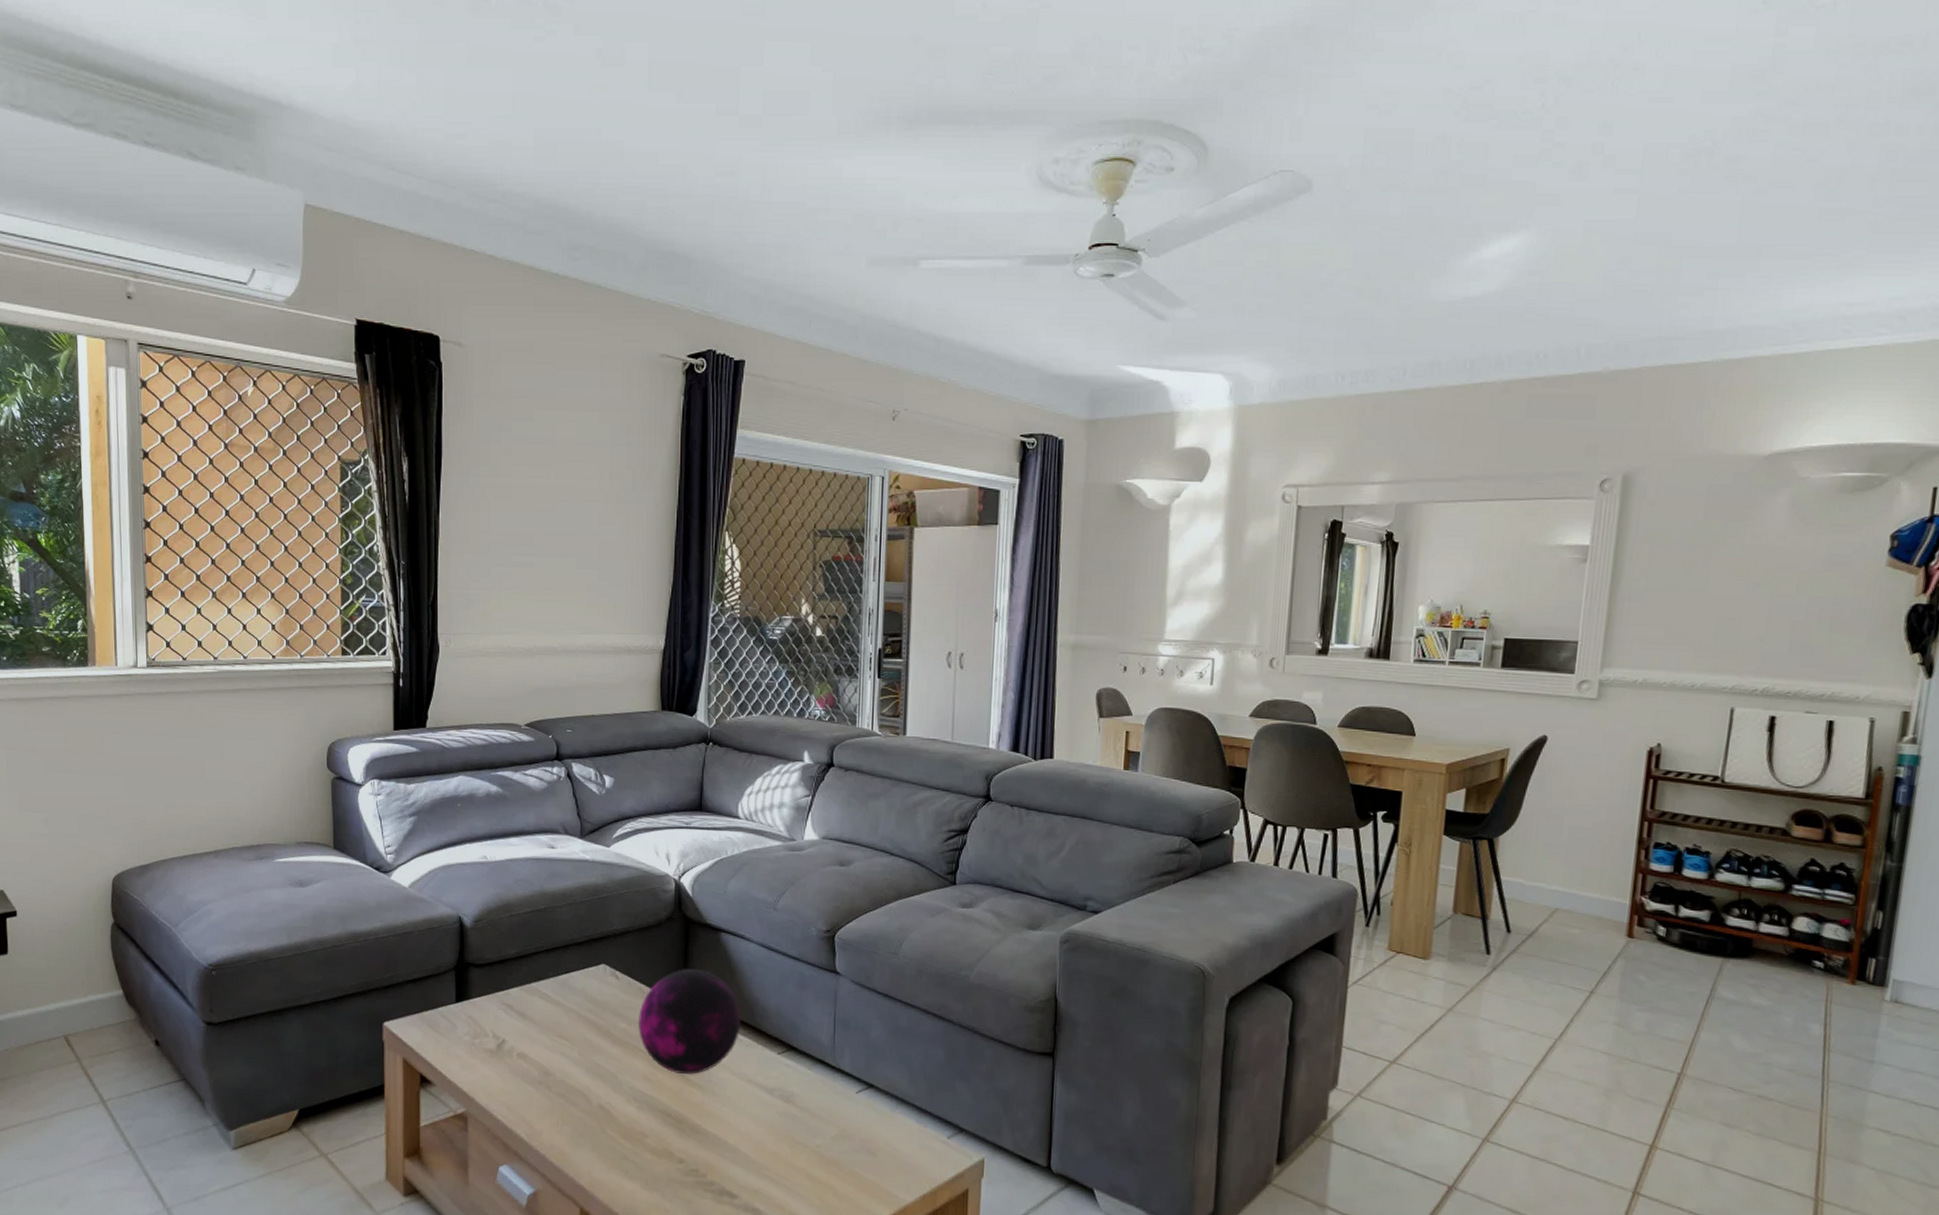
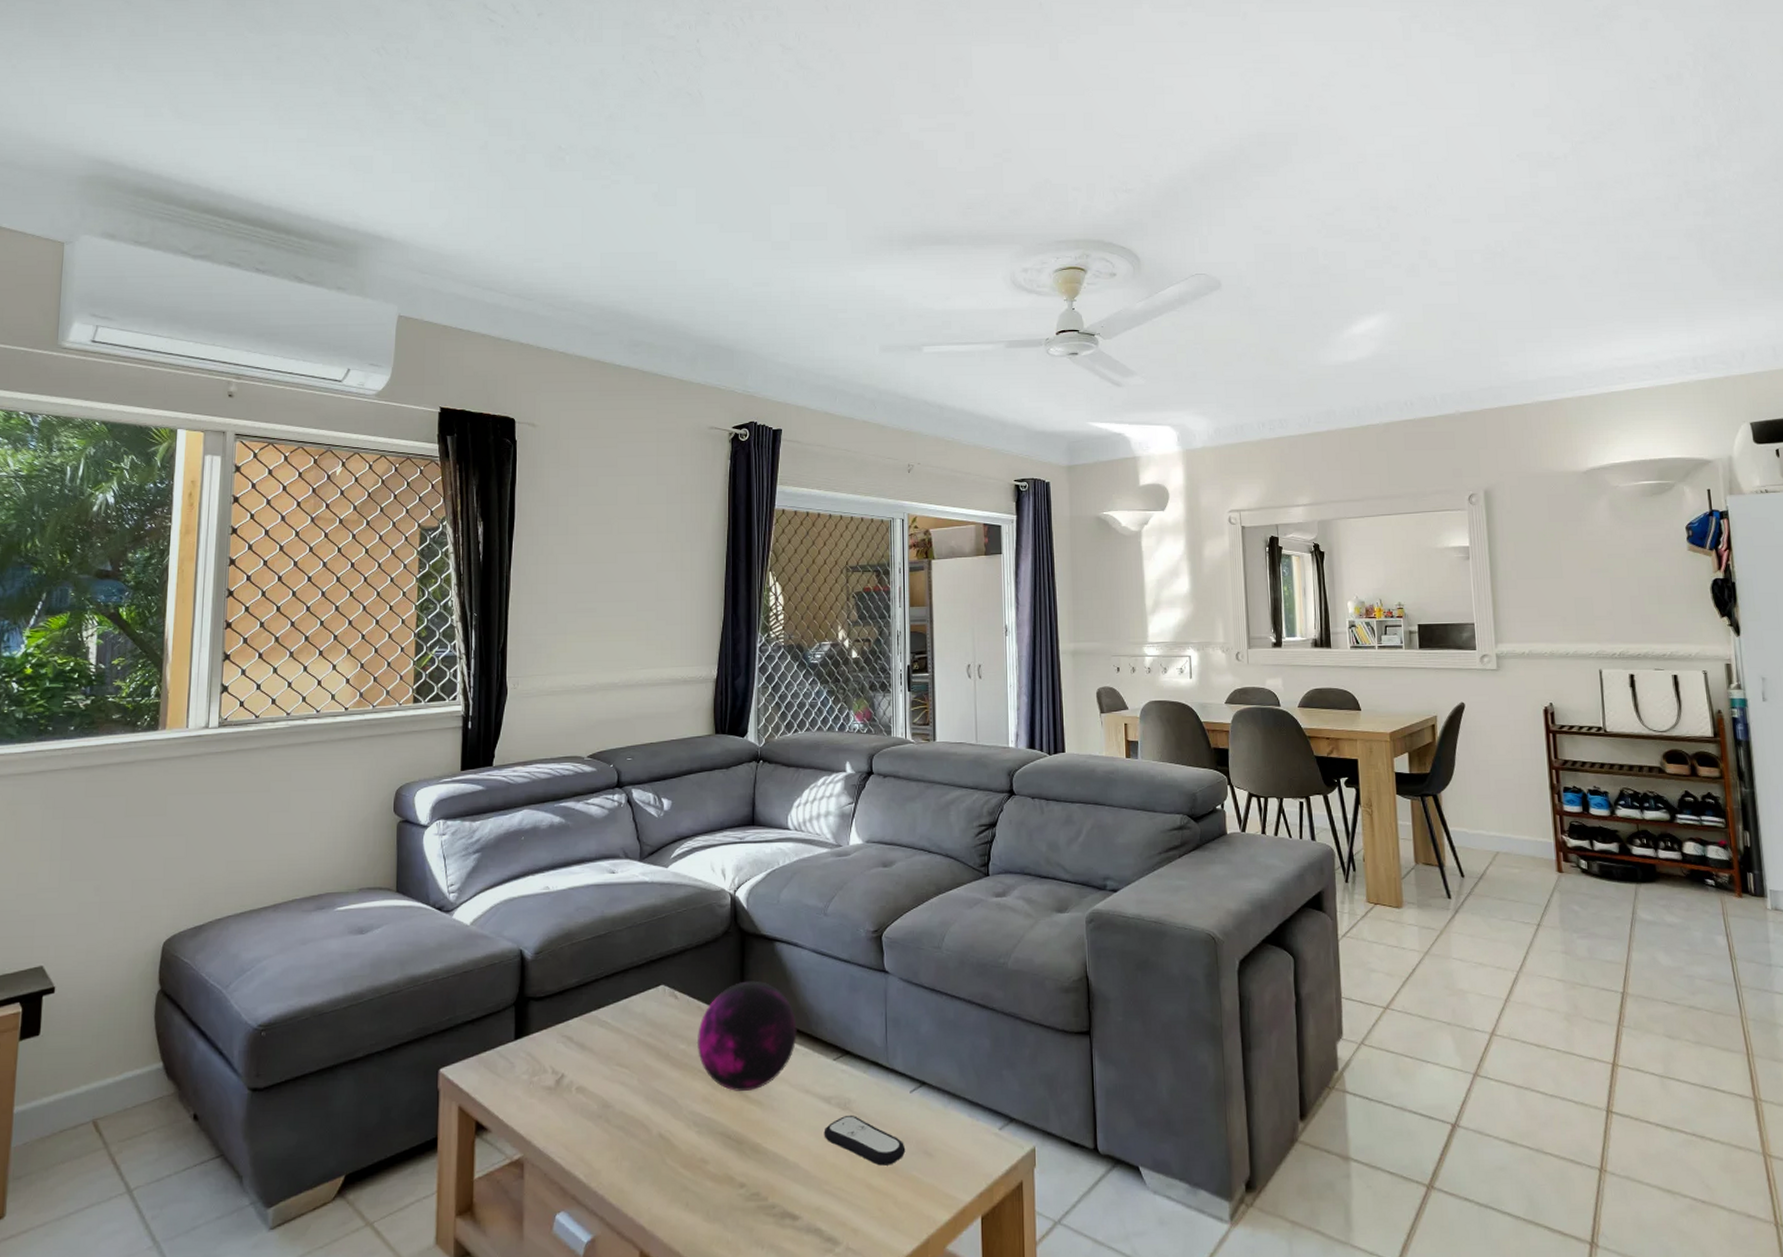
remote control: none [765,1107,849,1159] -> present [824,1114,906,1166]

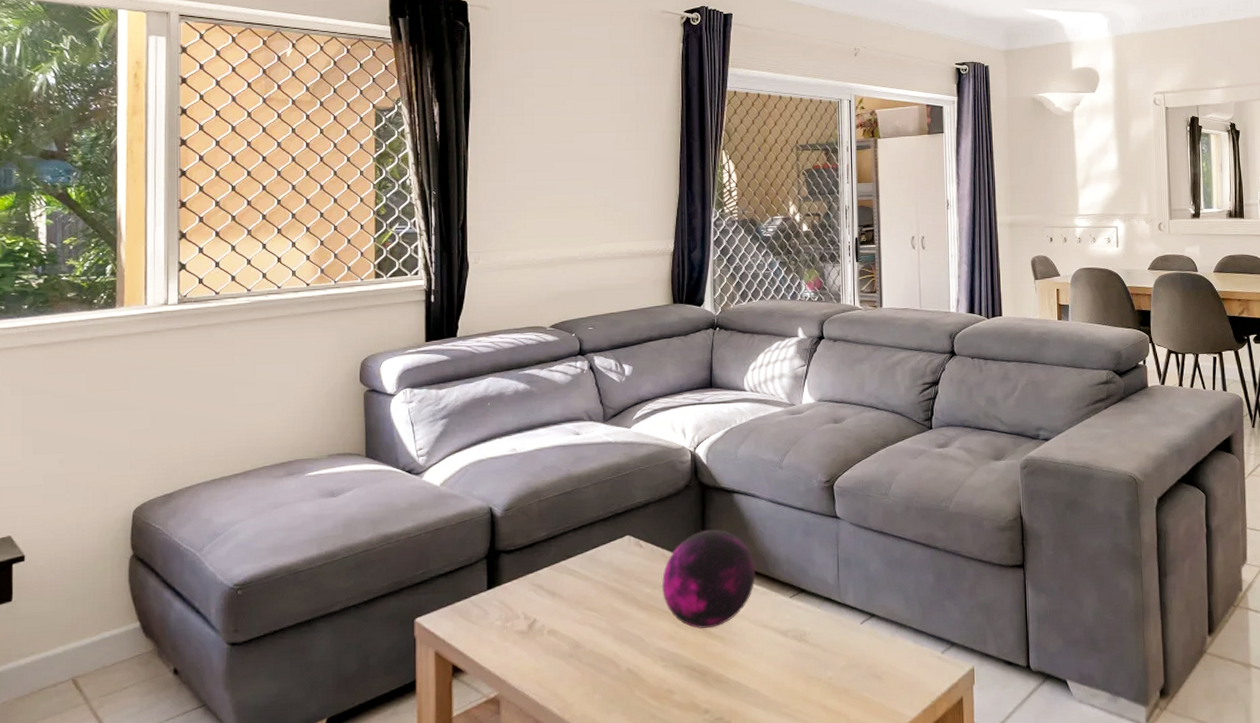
remote control: present [824,1114,906,1166] -> none [781,645,857,689]

